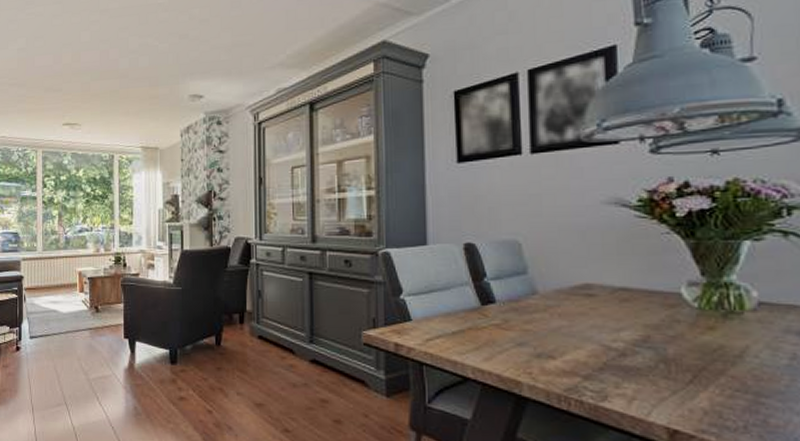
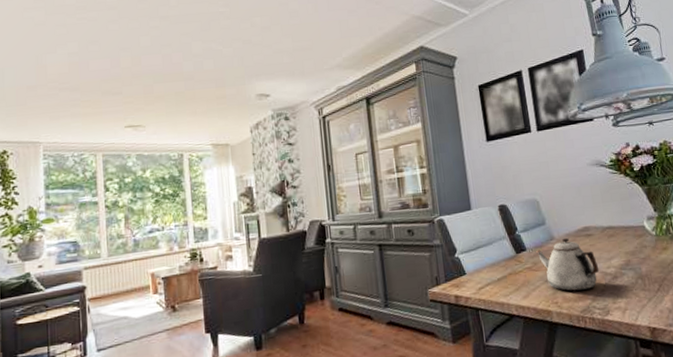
teapot: none [510,294,600,365] -> present [536,238,600,292]

